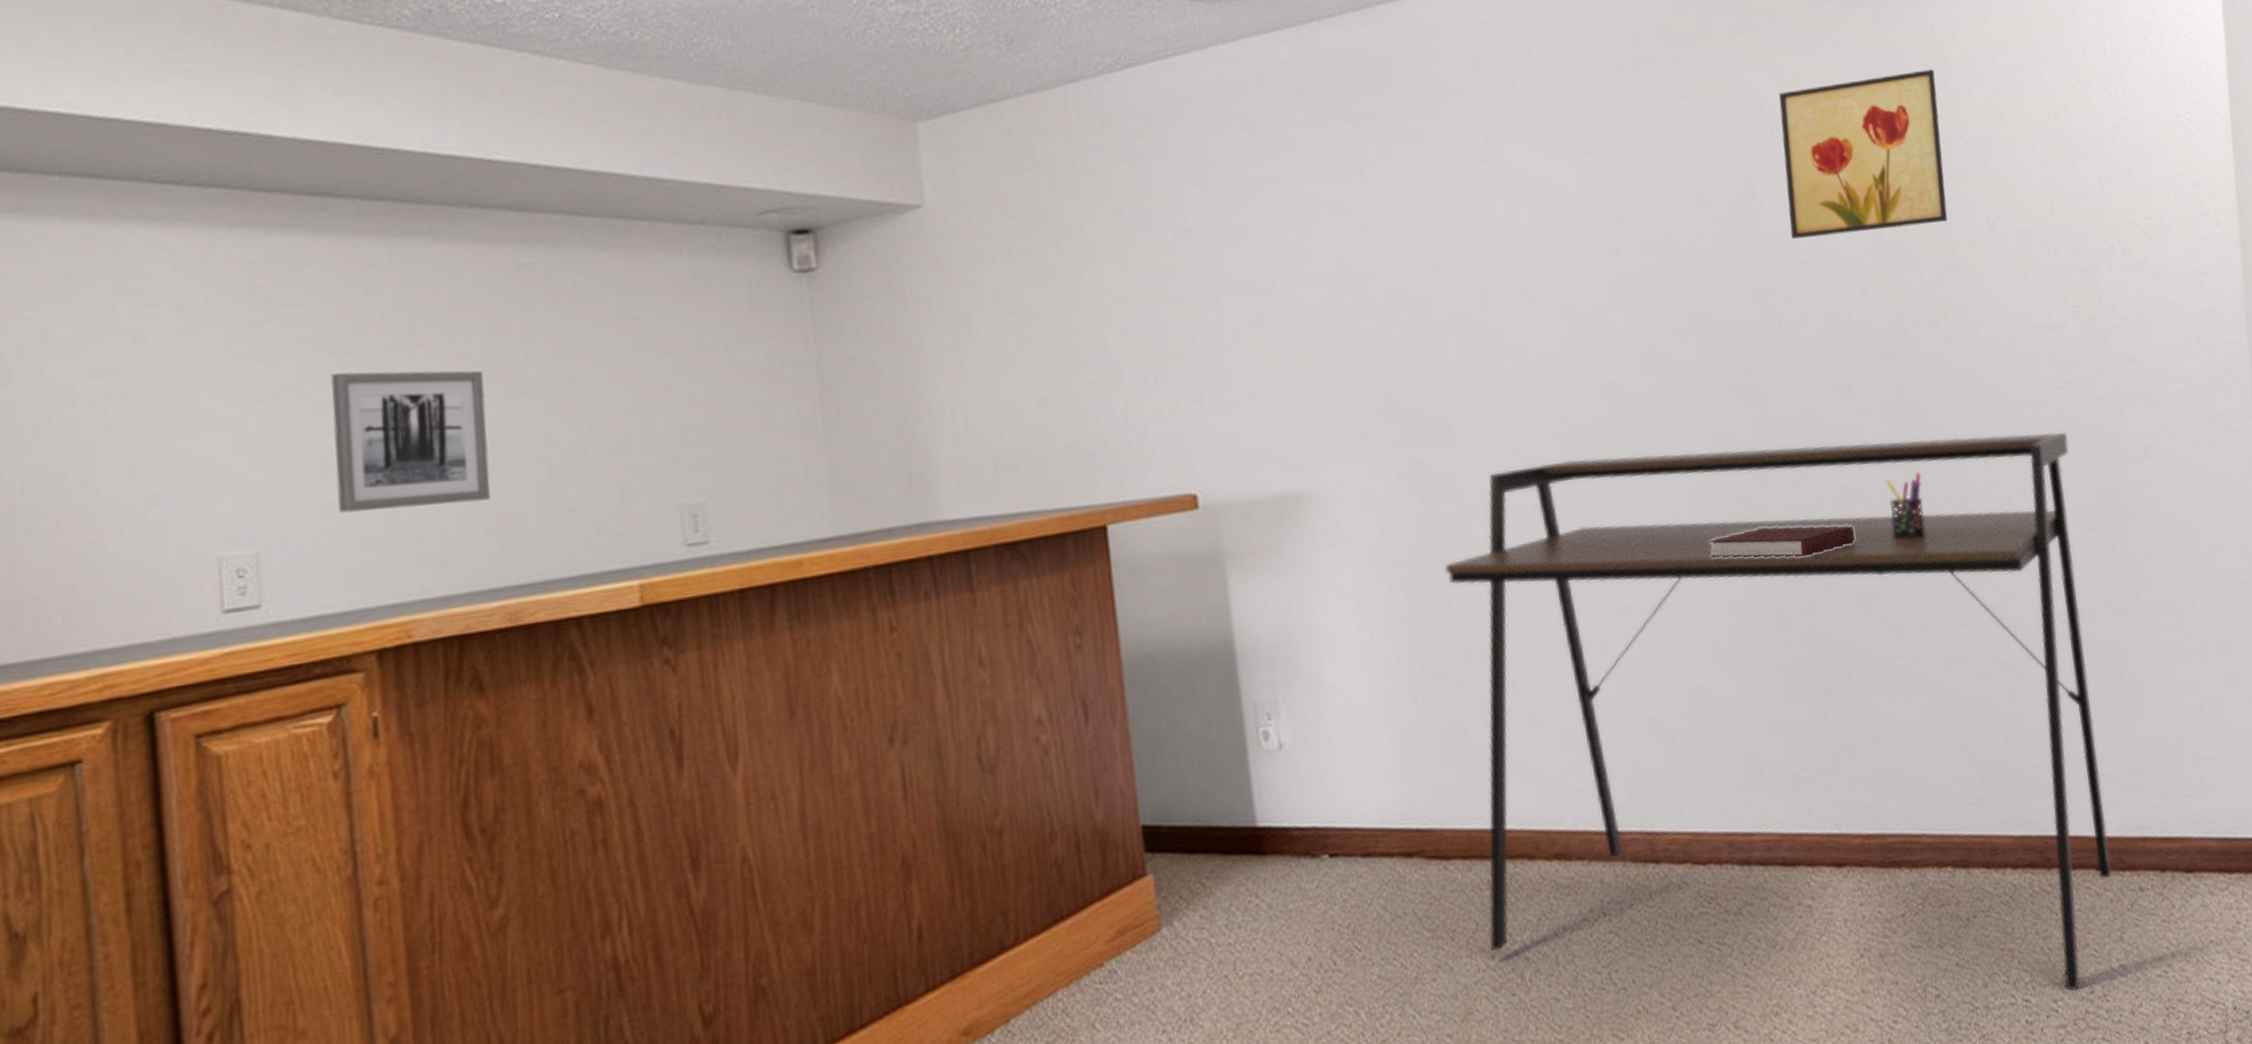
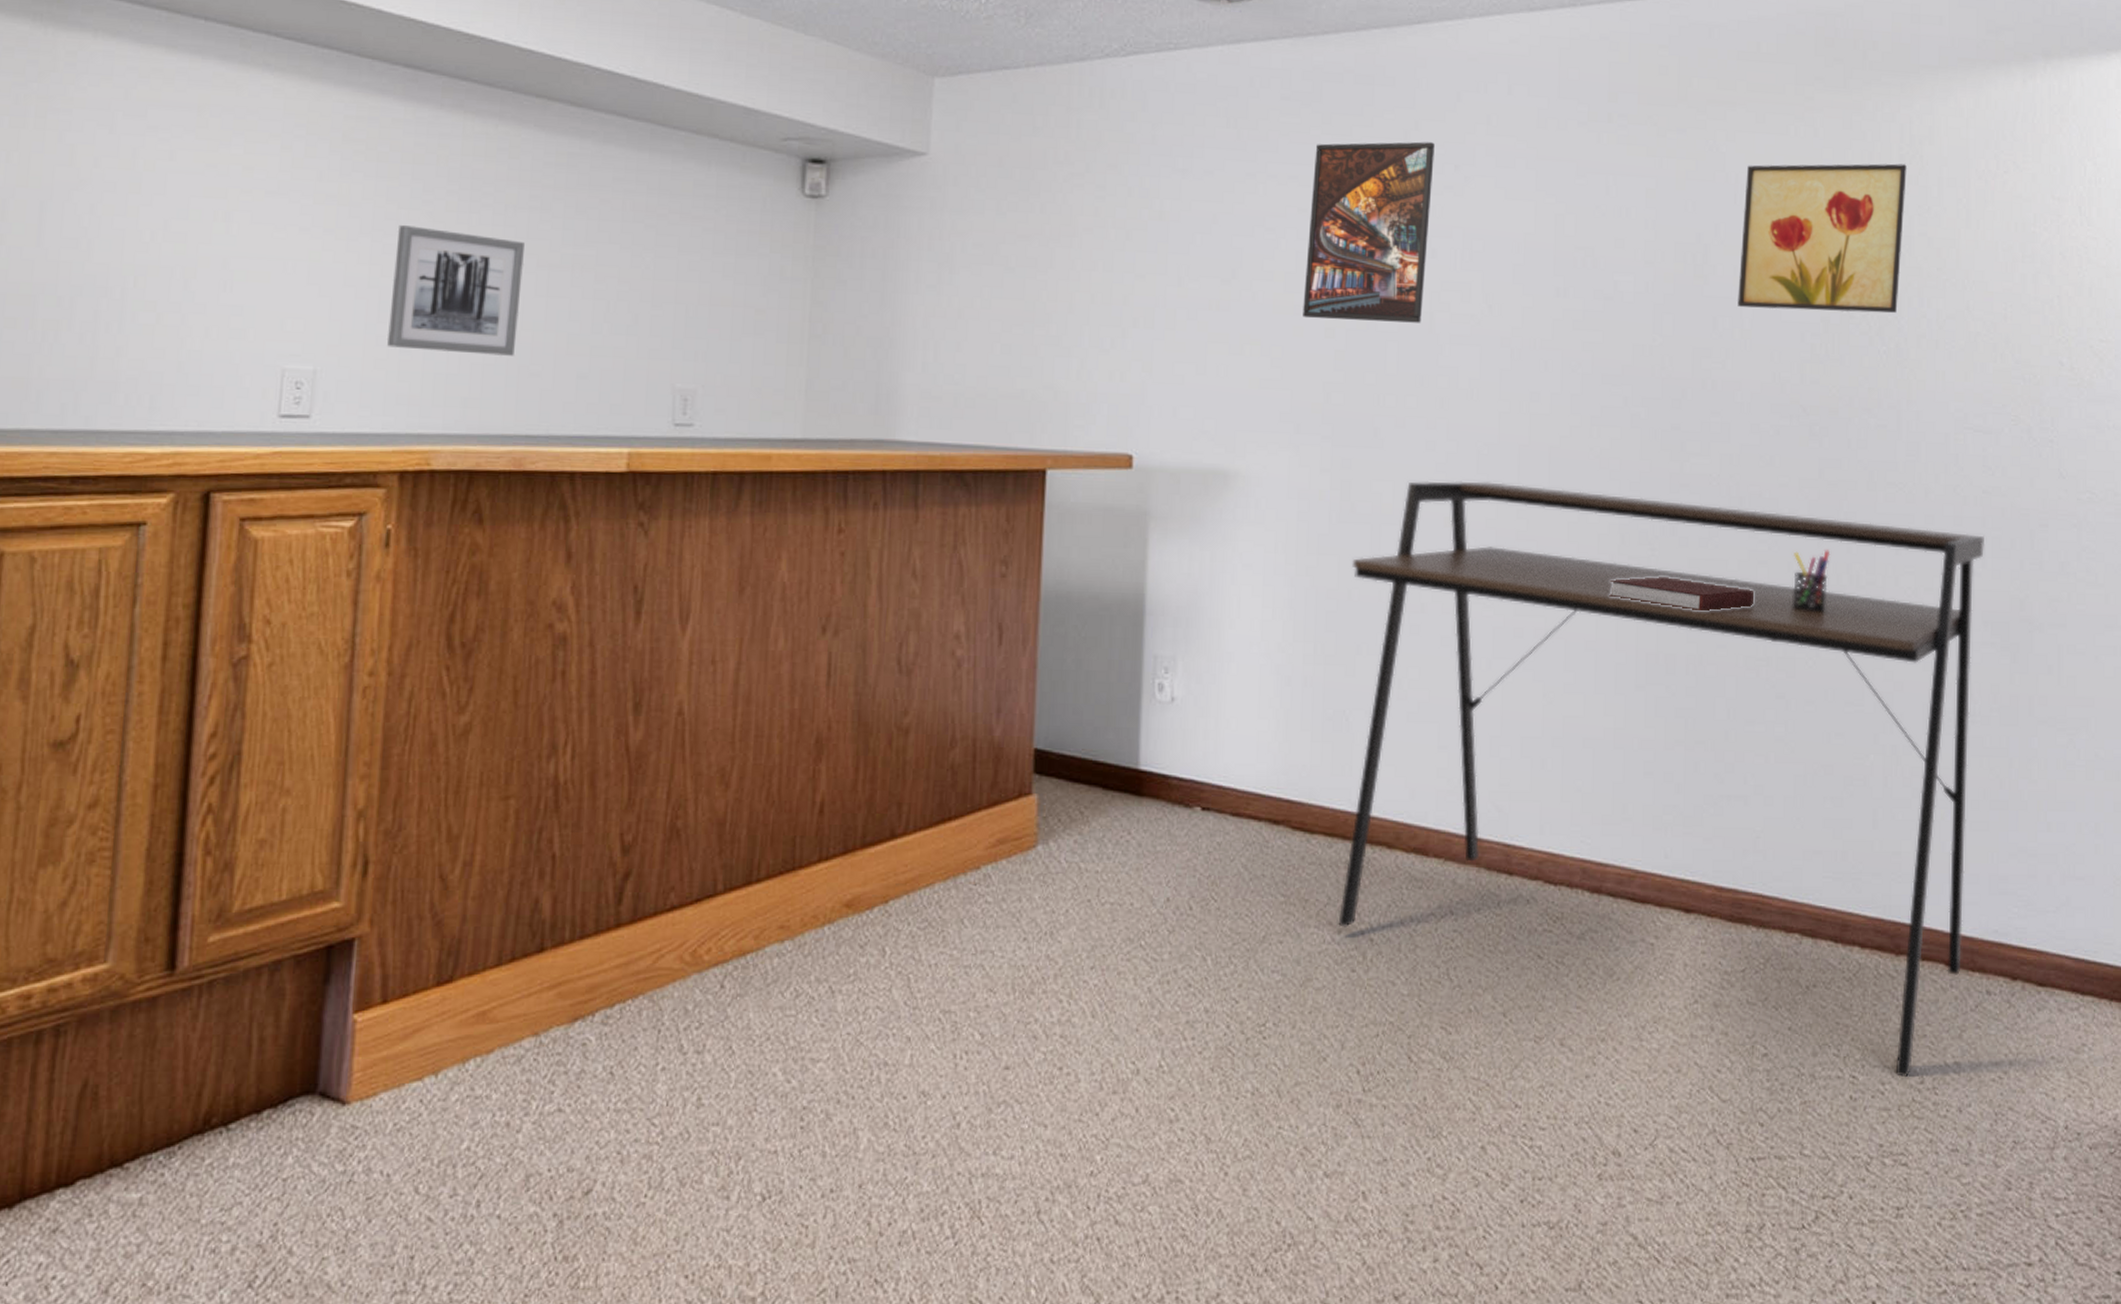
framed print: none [1338,115,1477,320] -> present [1303,141,1435,323]

